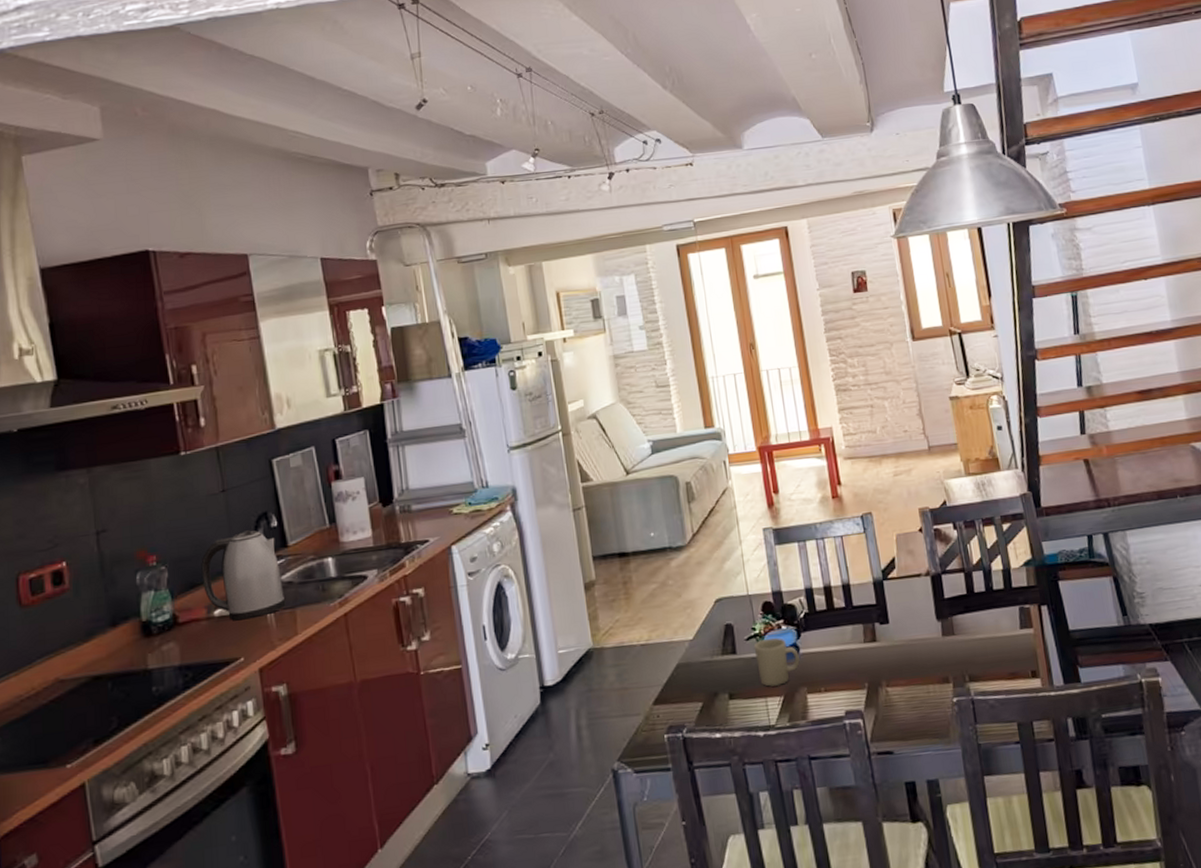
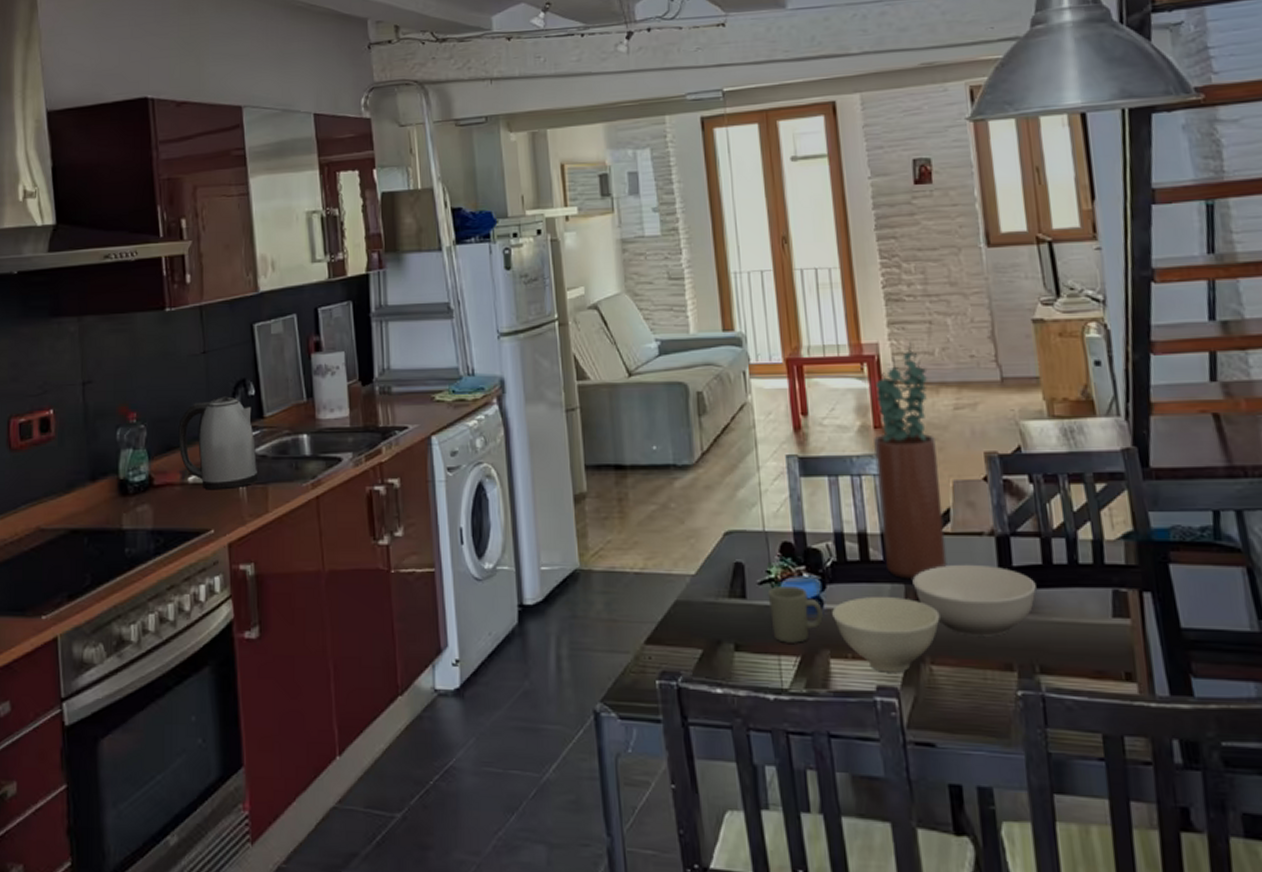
bowl: none [807,635,892,700] -> present [832,597,940,673]
vase: none [832,423,895,620] -> present [873,341,947,580]
bowl: none [868,600,963,660] -> present [912,564,1037,636]

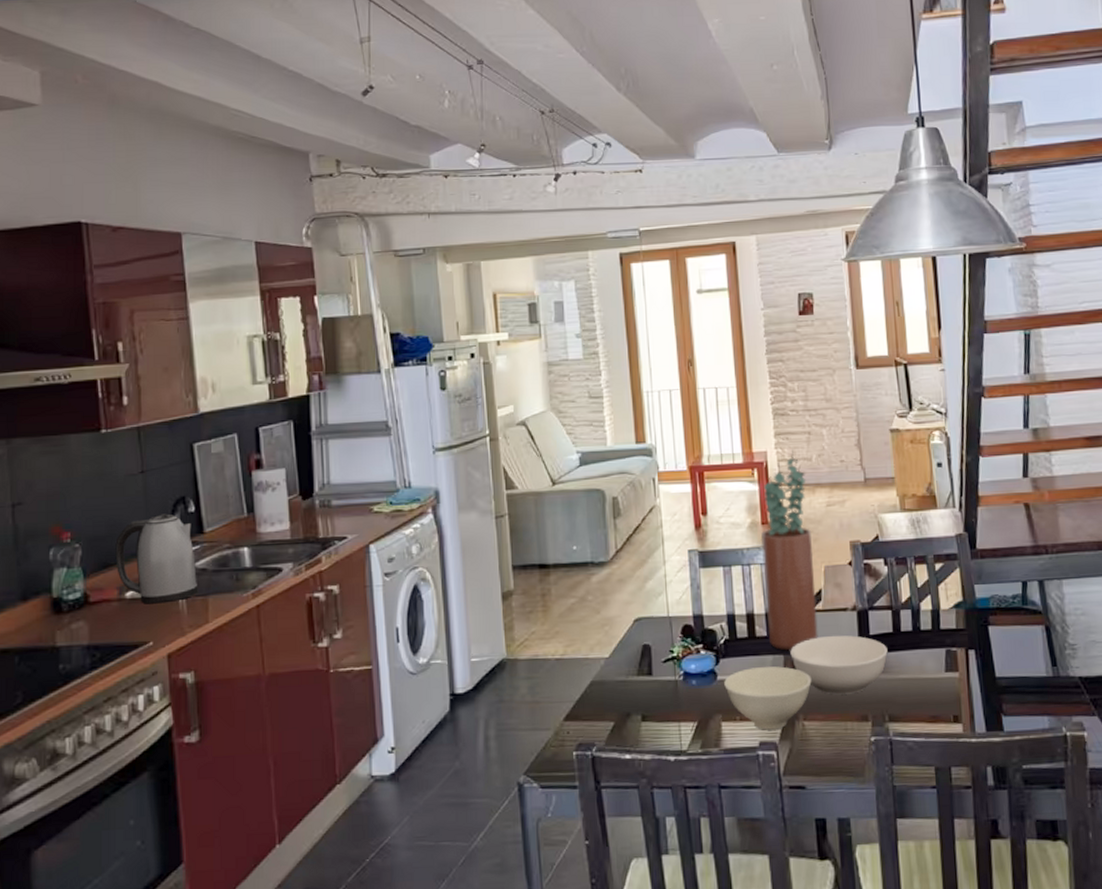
mug: present [767,585,823,643] -> none [670,661,717,711]

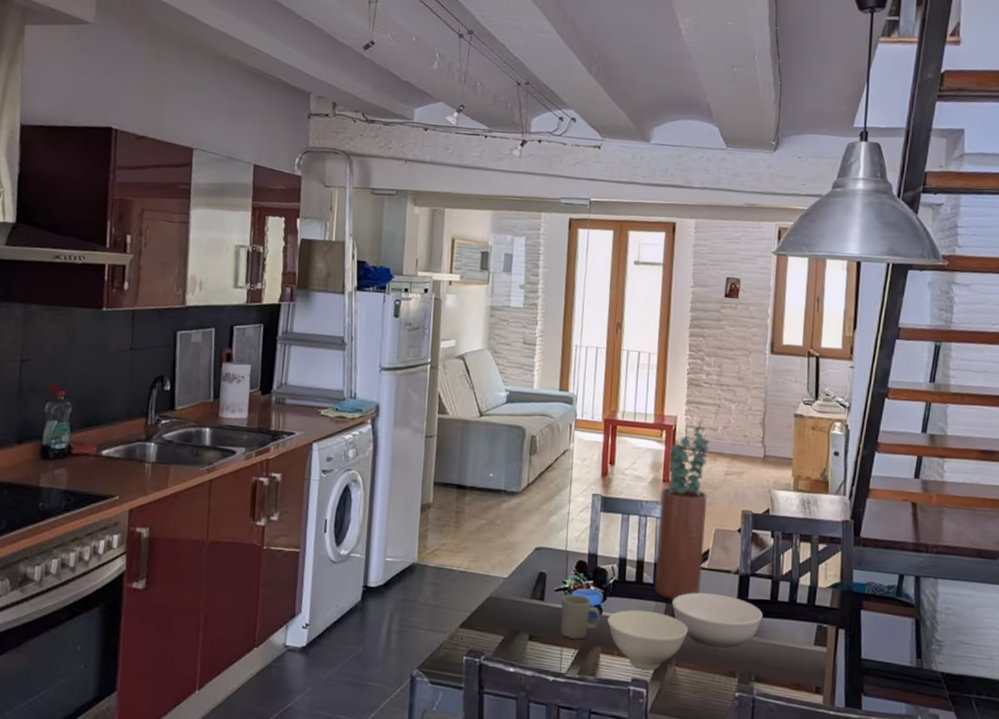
kettle: present [115,514,197,604] -> none [98,388,166,466]
mug: none [670,661,717,711] -> present [560,593,601,640]

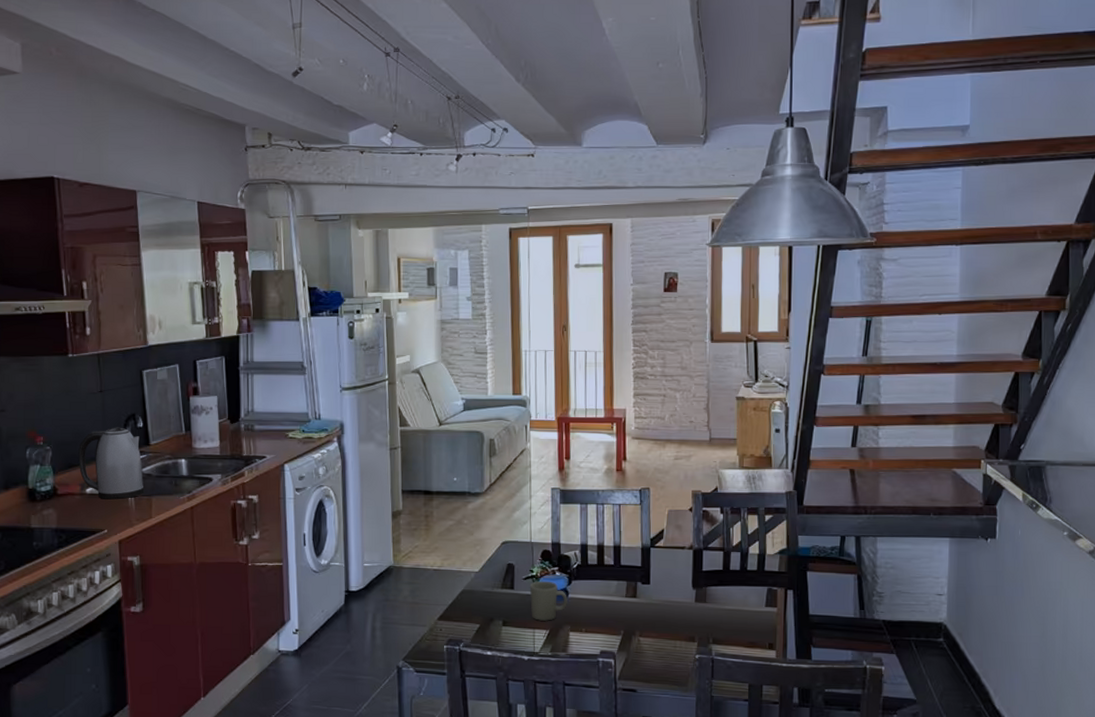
kettle: none [98,388,166,466] -> present [78,427,143,500]
bowl: present [608,609,688,670] -> none [574,590,649,642]
vase: present [654,418,710,601] -> none [614,409,659,578]
bowl: present [672,592,763,650] -> none [632,568,717,618]

